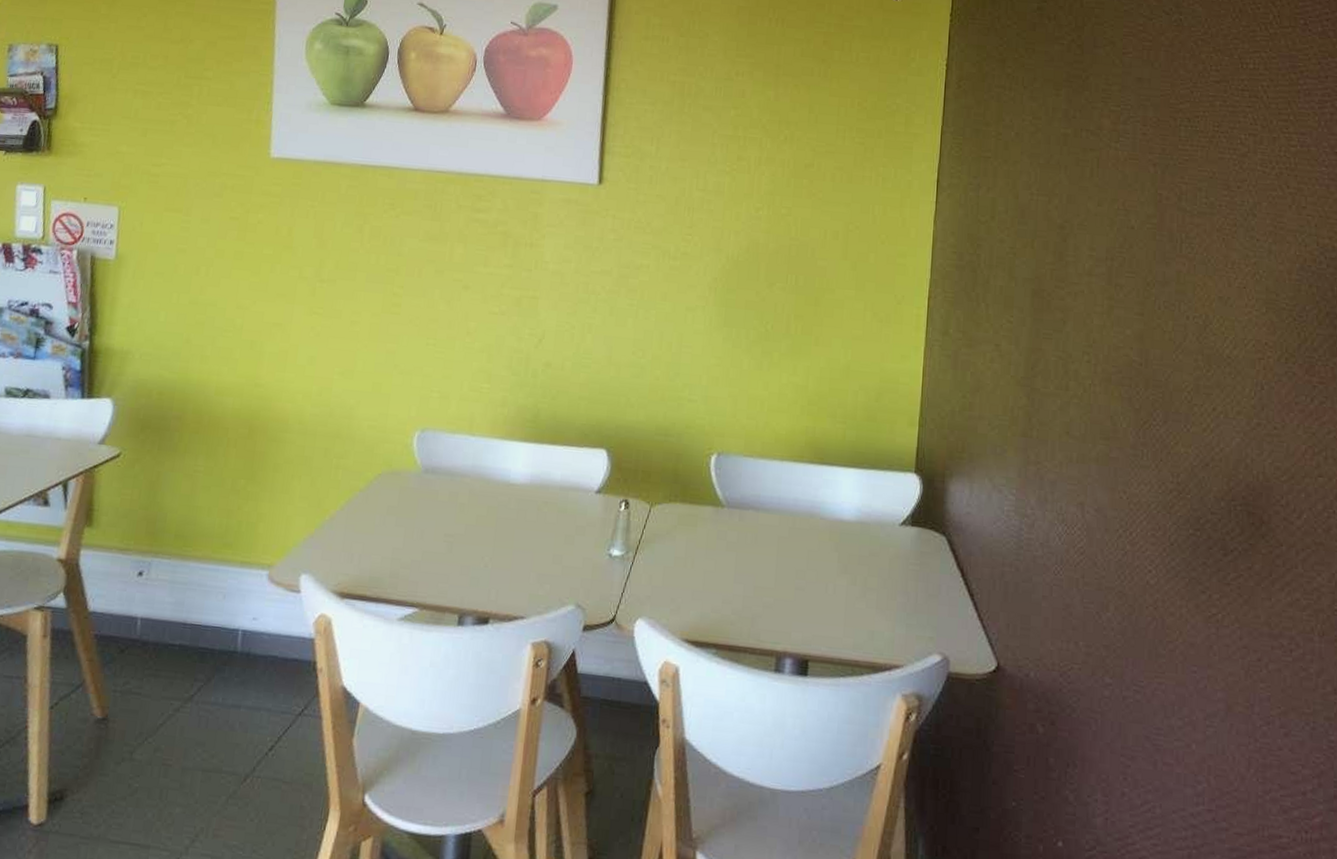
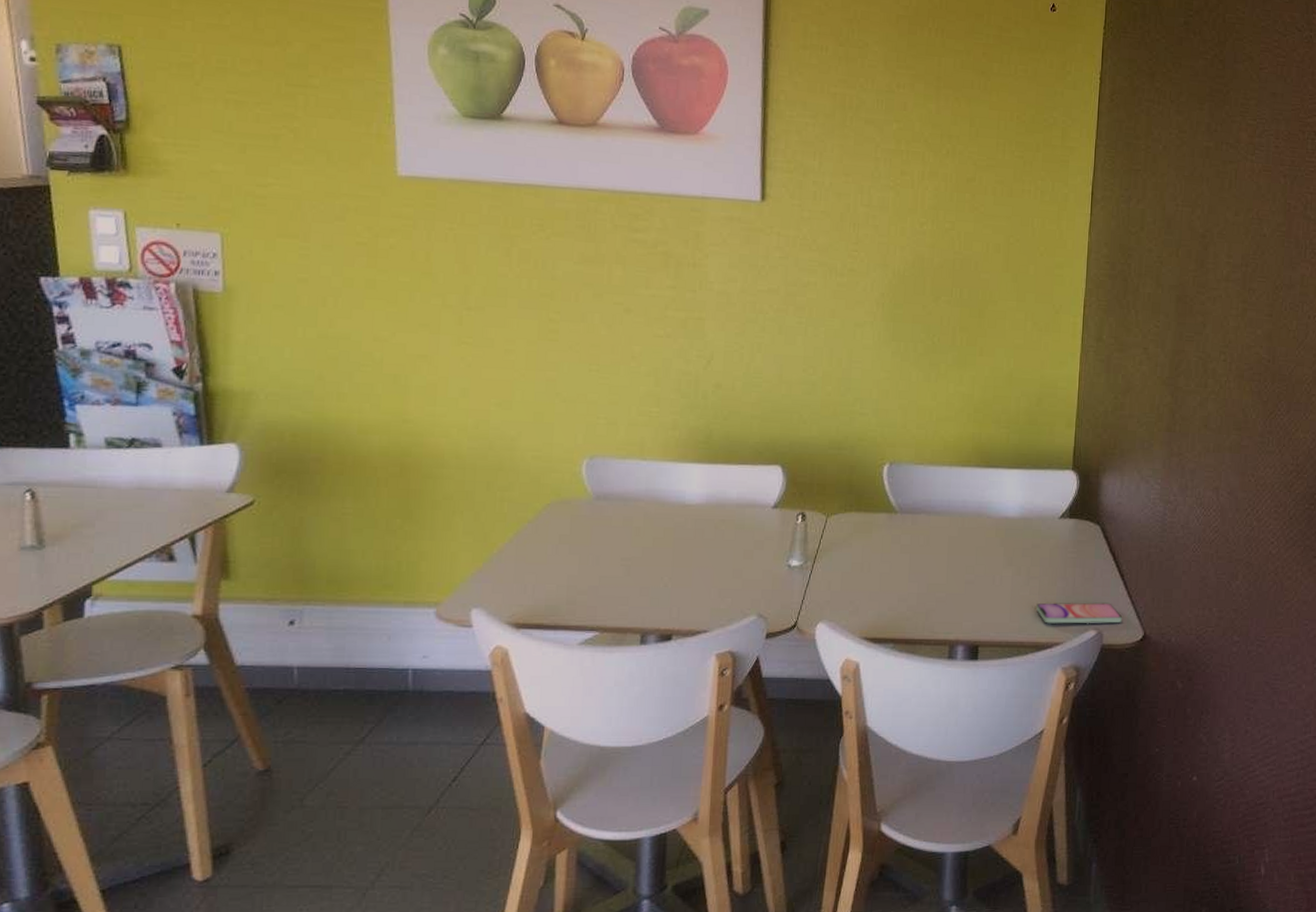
smartphone: none [873,618,972,649] -> present [1036,602,1123,624]

